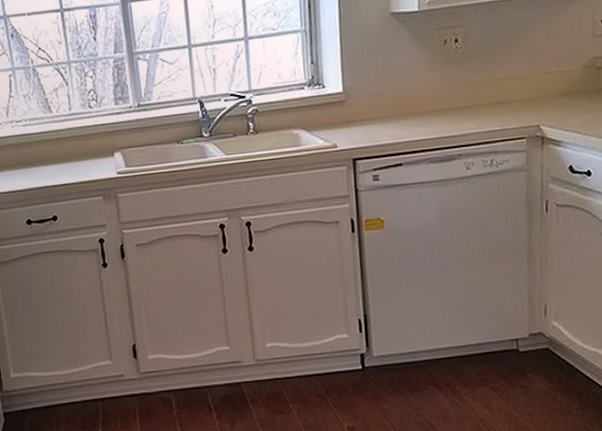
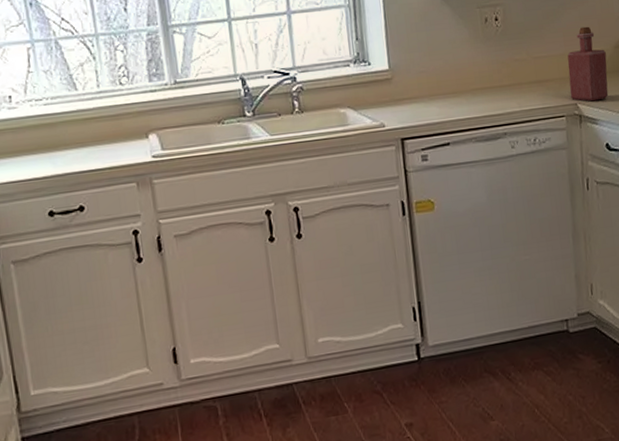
bottle: none [531,46,575,123] -> present [567,26,609,102]

